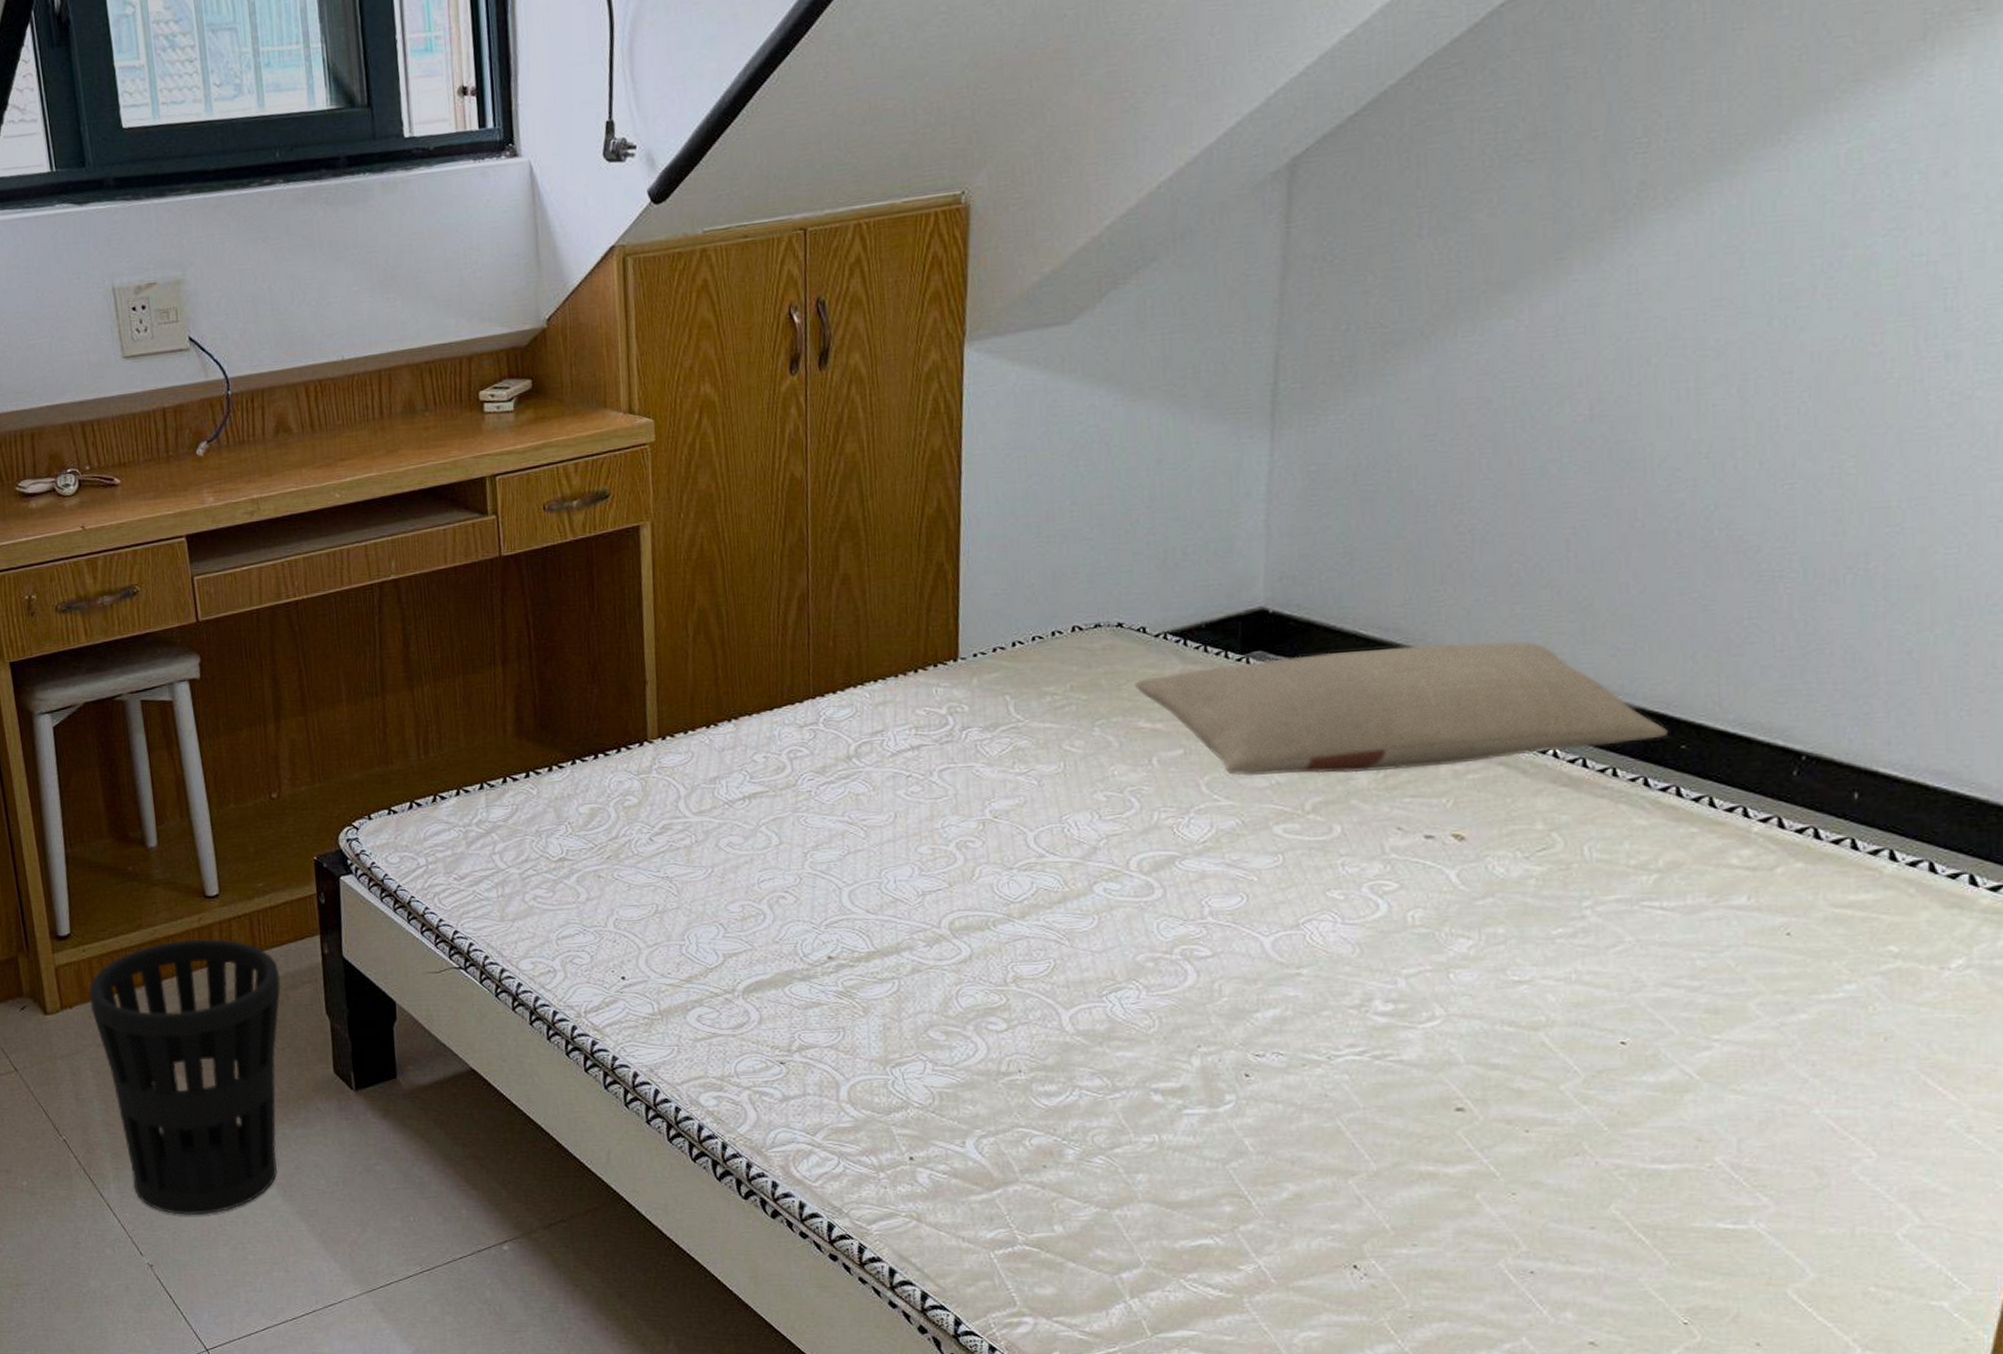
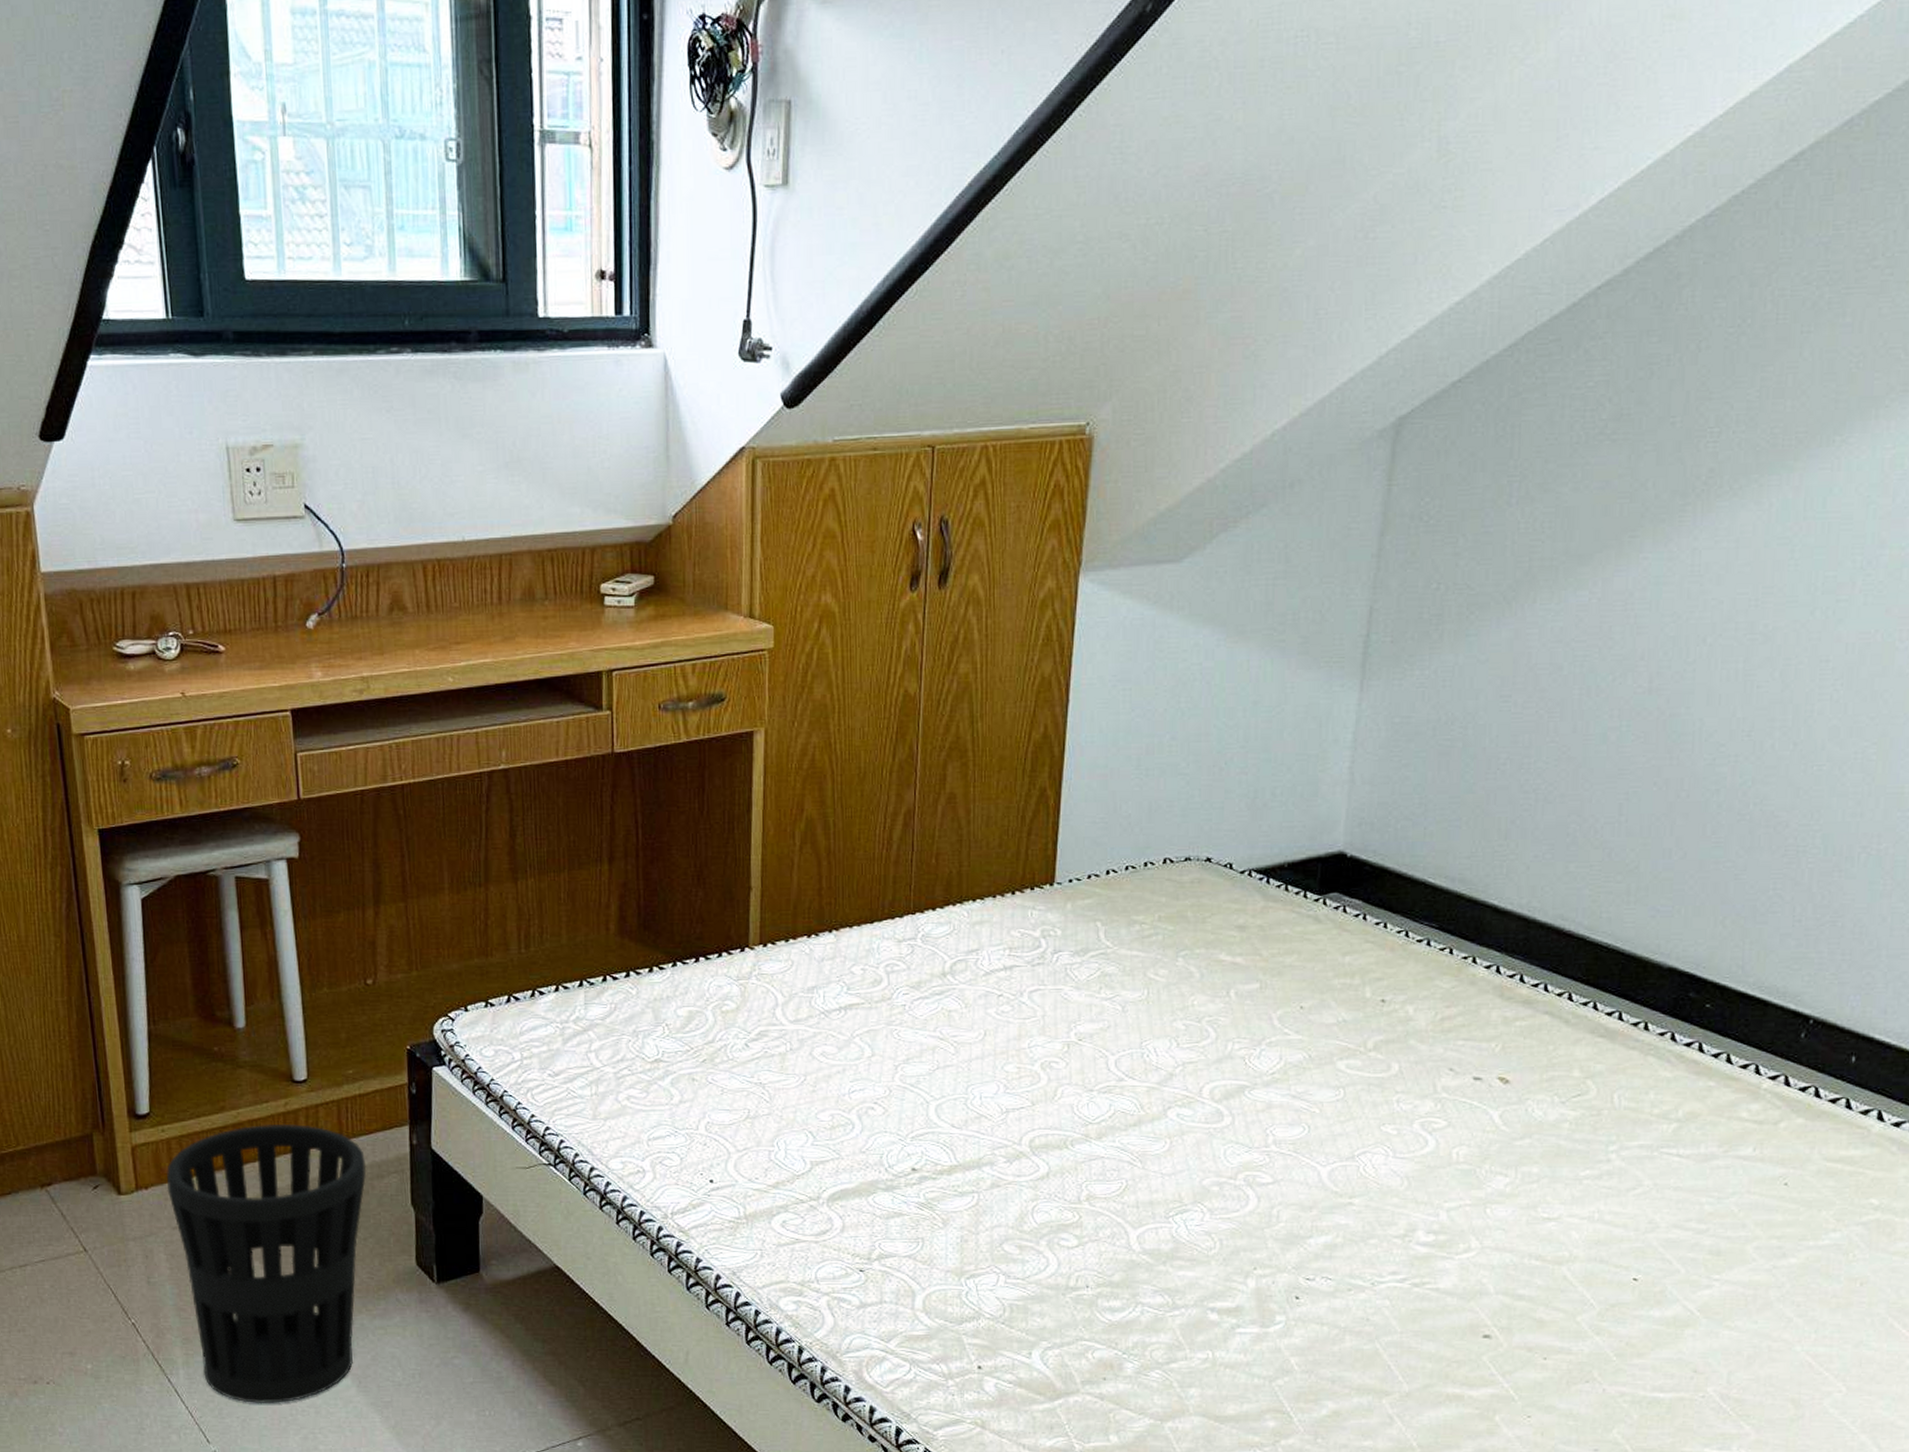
pillow: present [1134,641,1667,777] -> none [1218,896,1695,1015]

